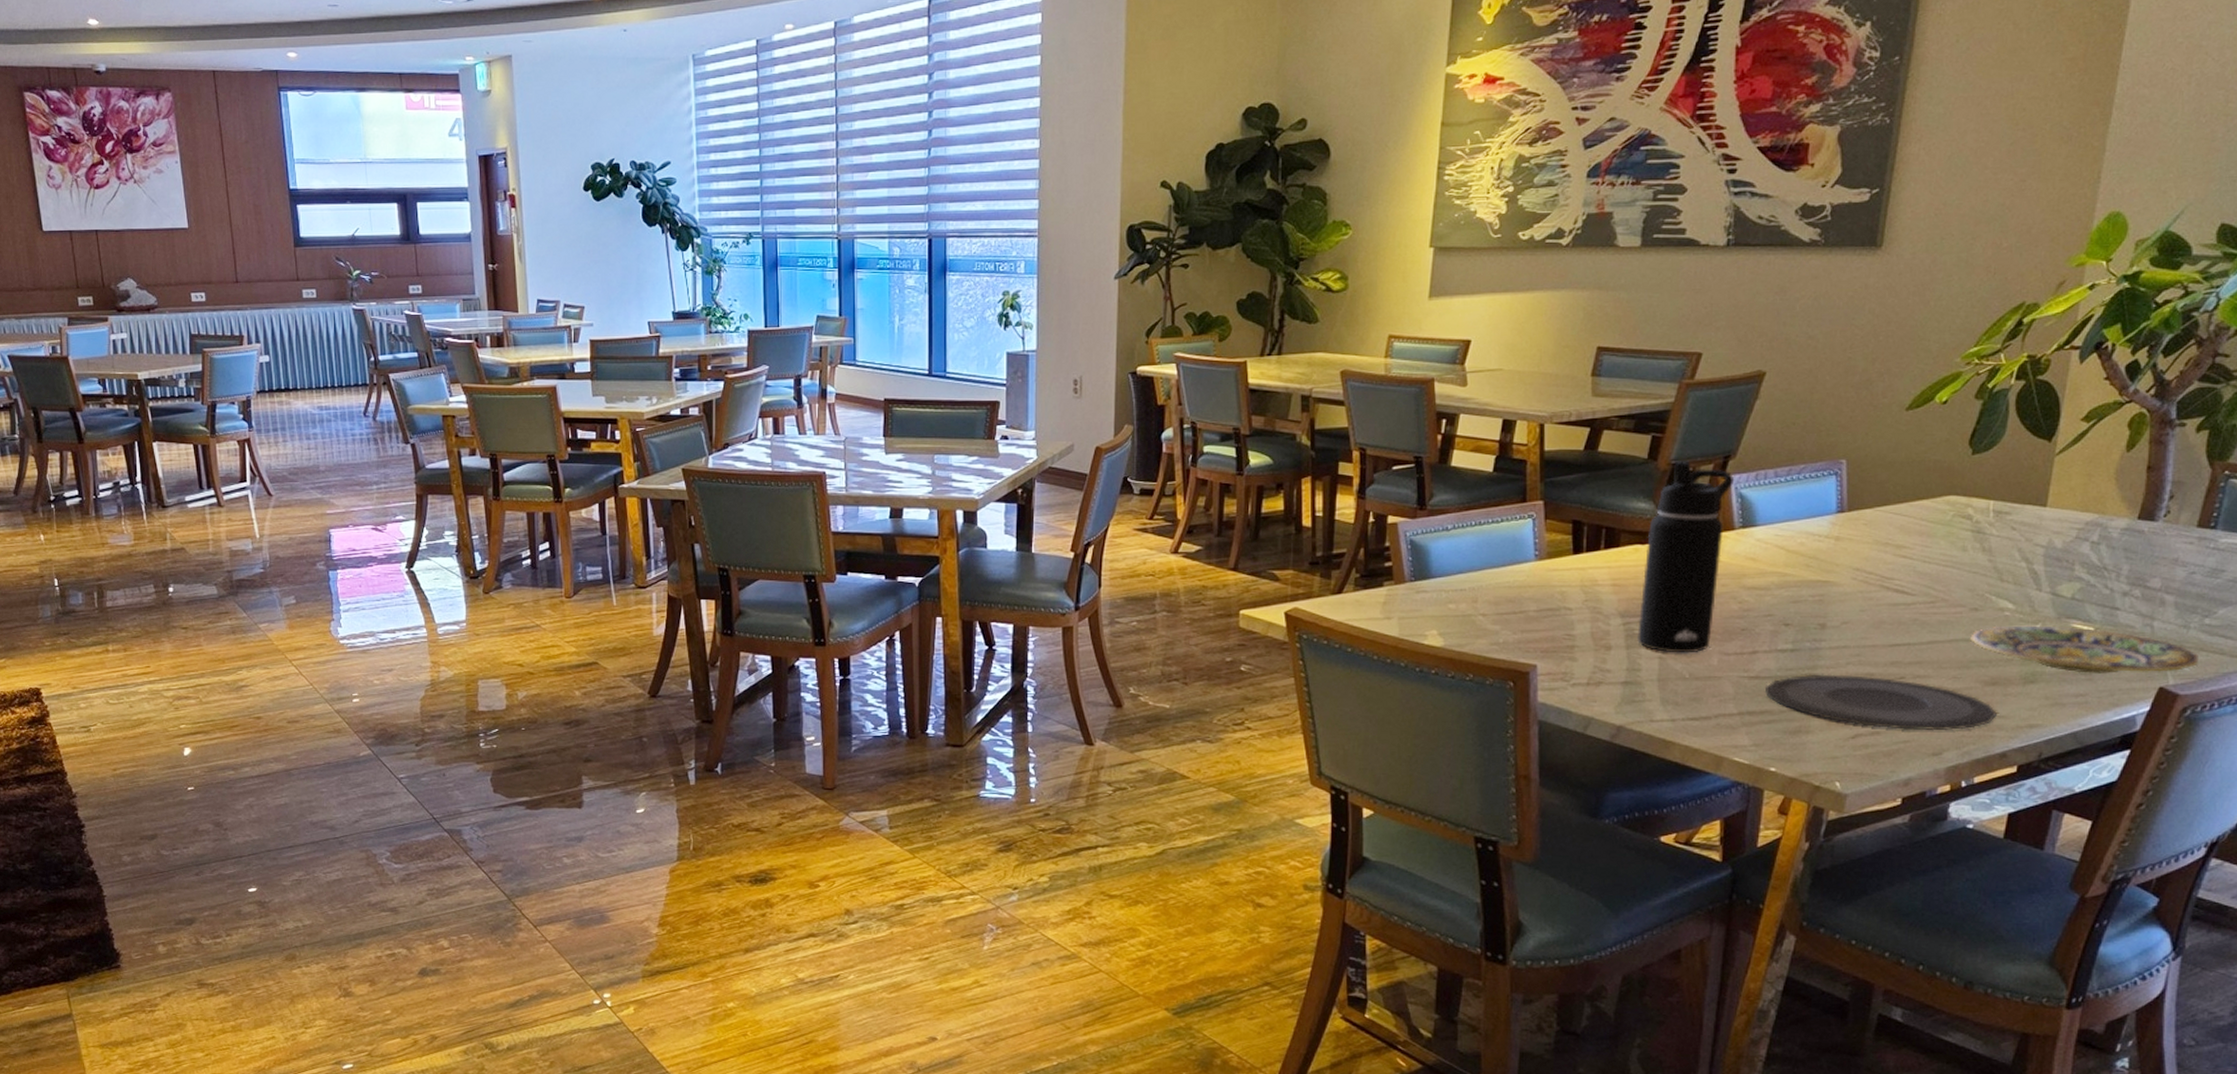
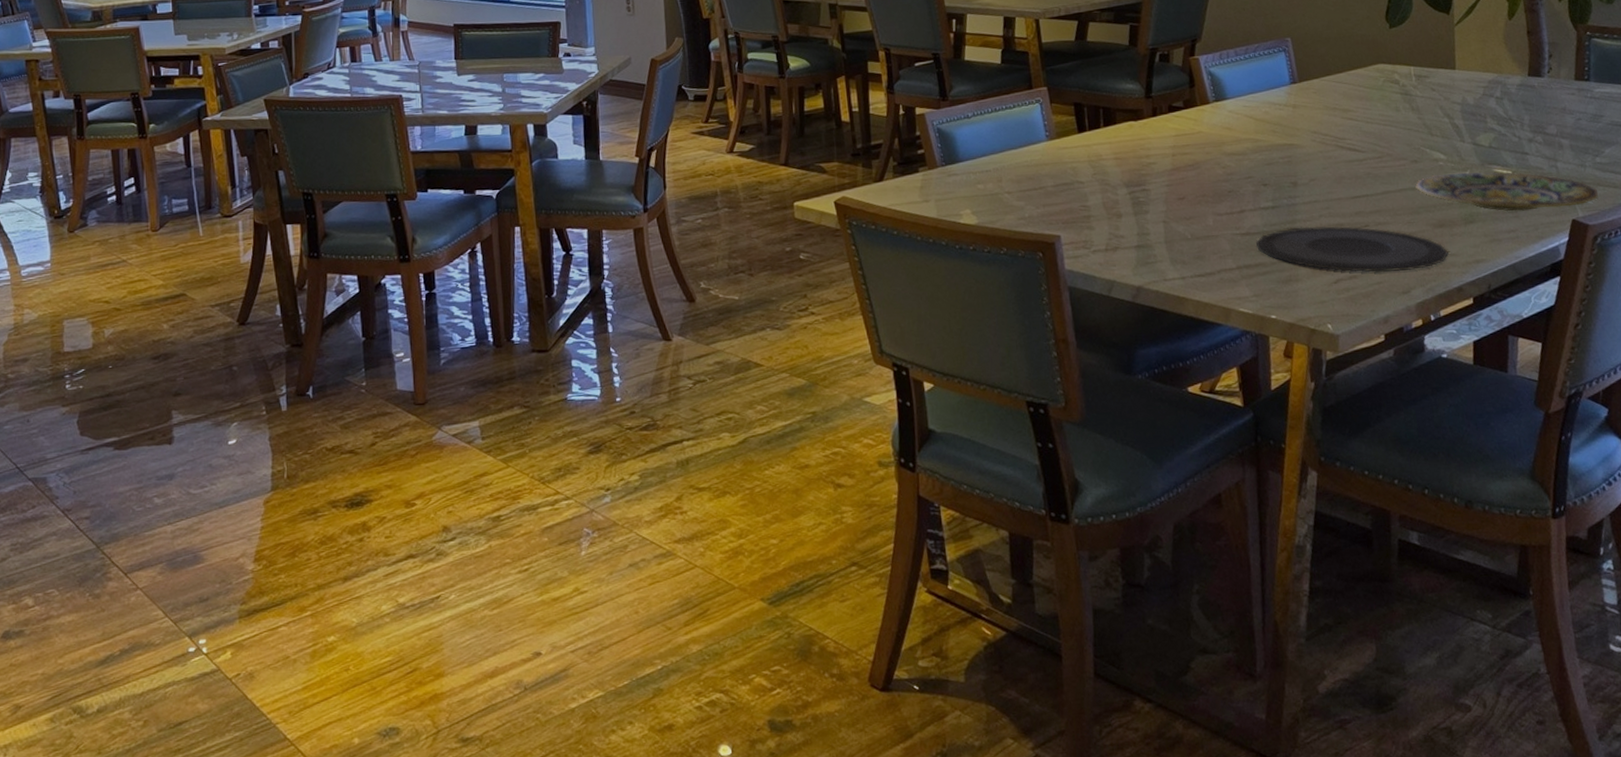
water bottle: present [1637,459,1735,653] -> none [1138,44,1204,217]

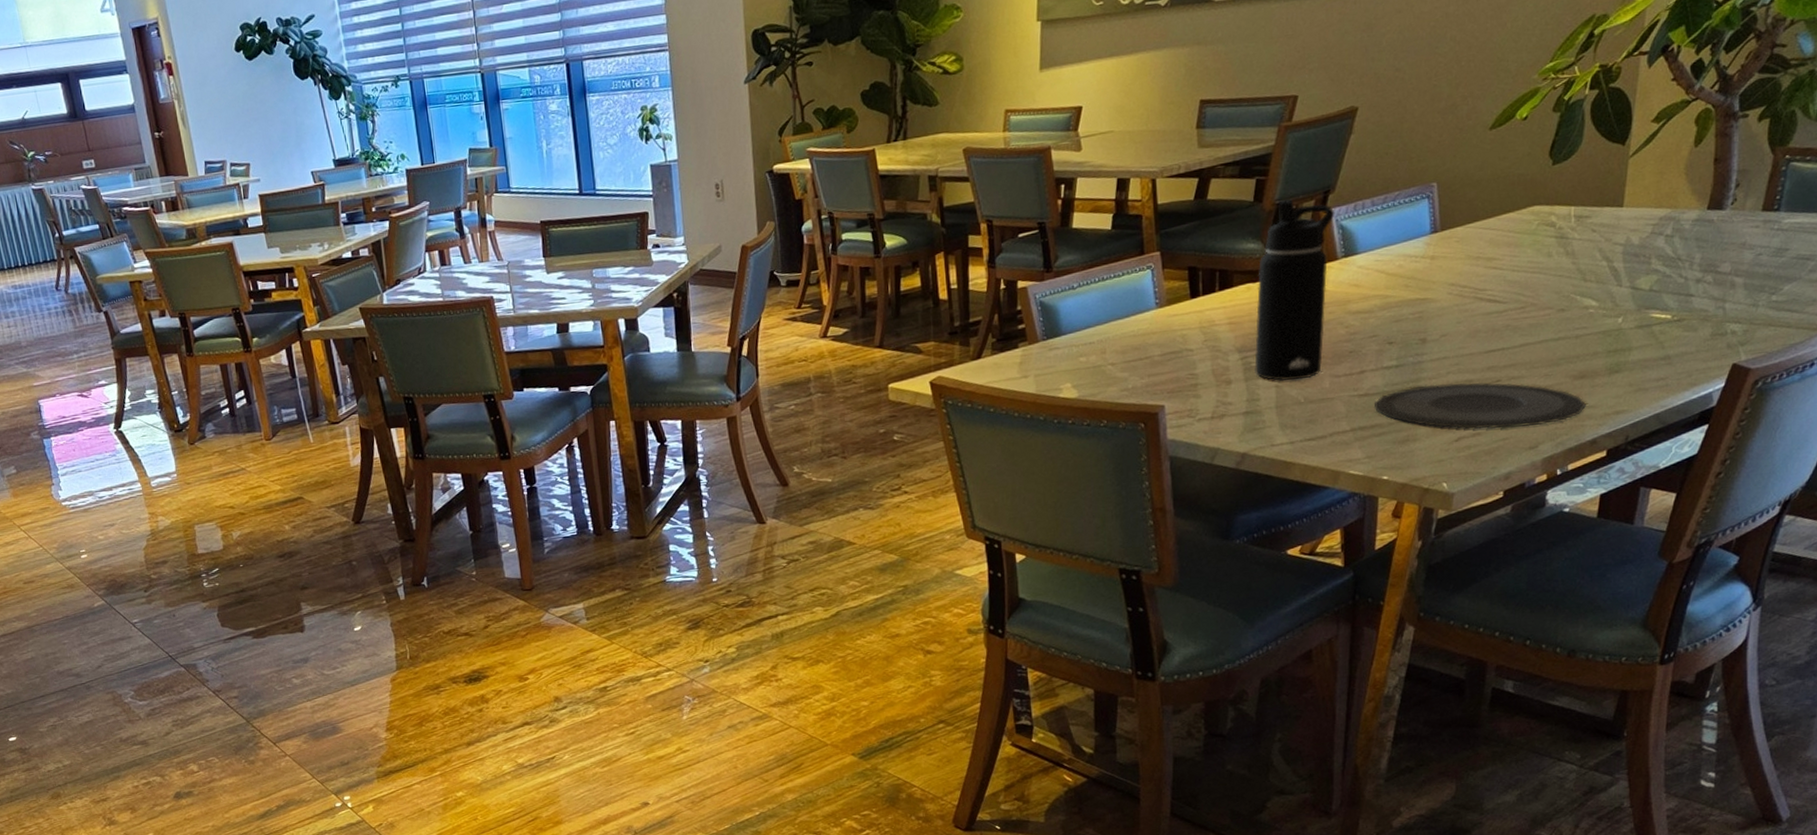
water bottle: none [1138,44,1204,217] -> present [1254,198,1335,381]
plate: present [1415,171,1598,212] -> none [1559,316,1767,359]

